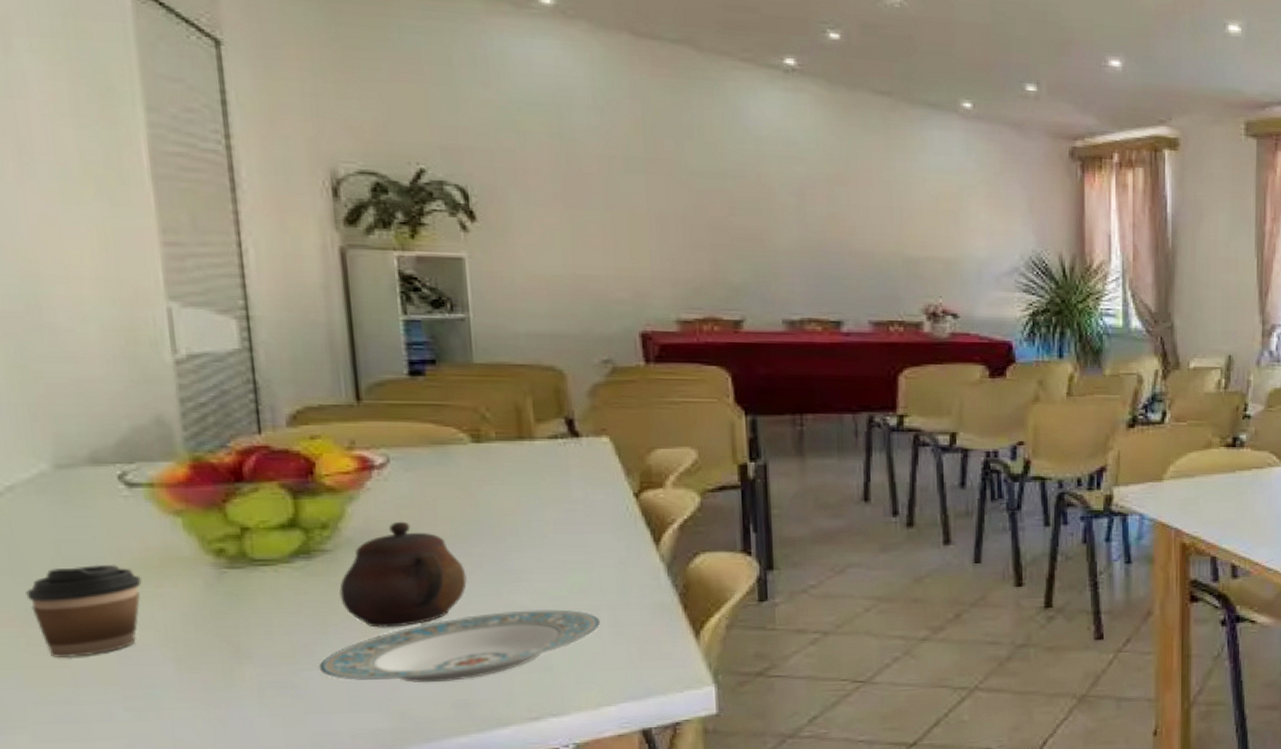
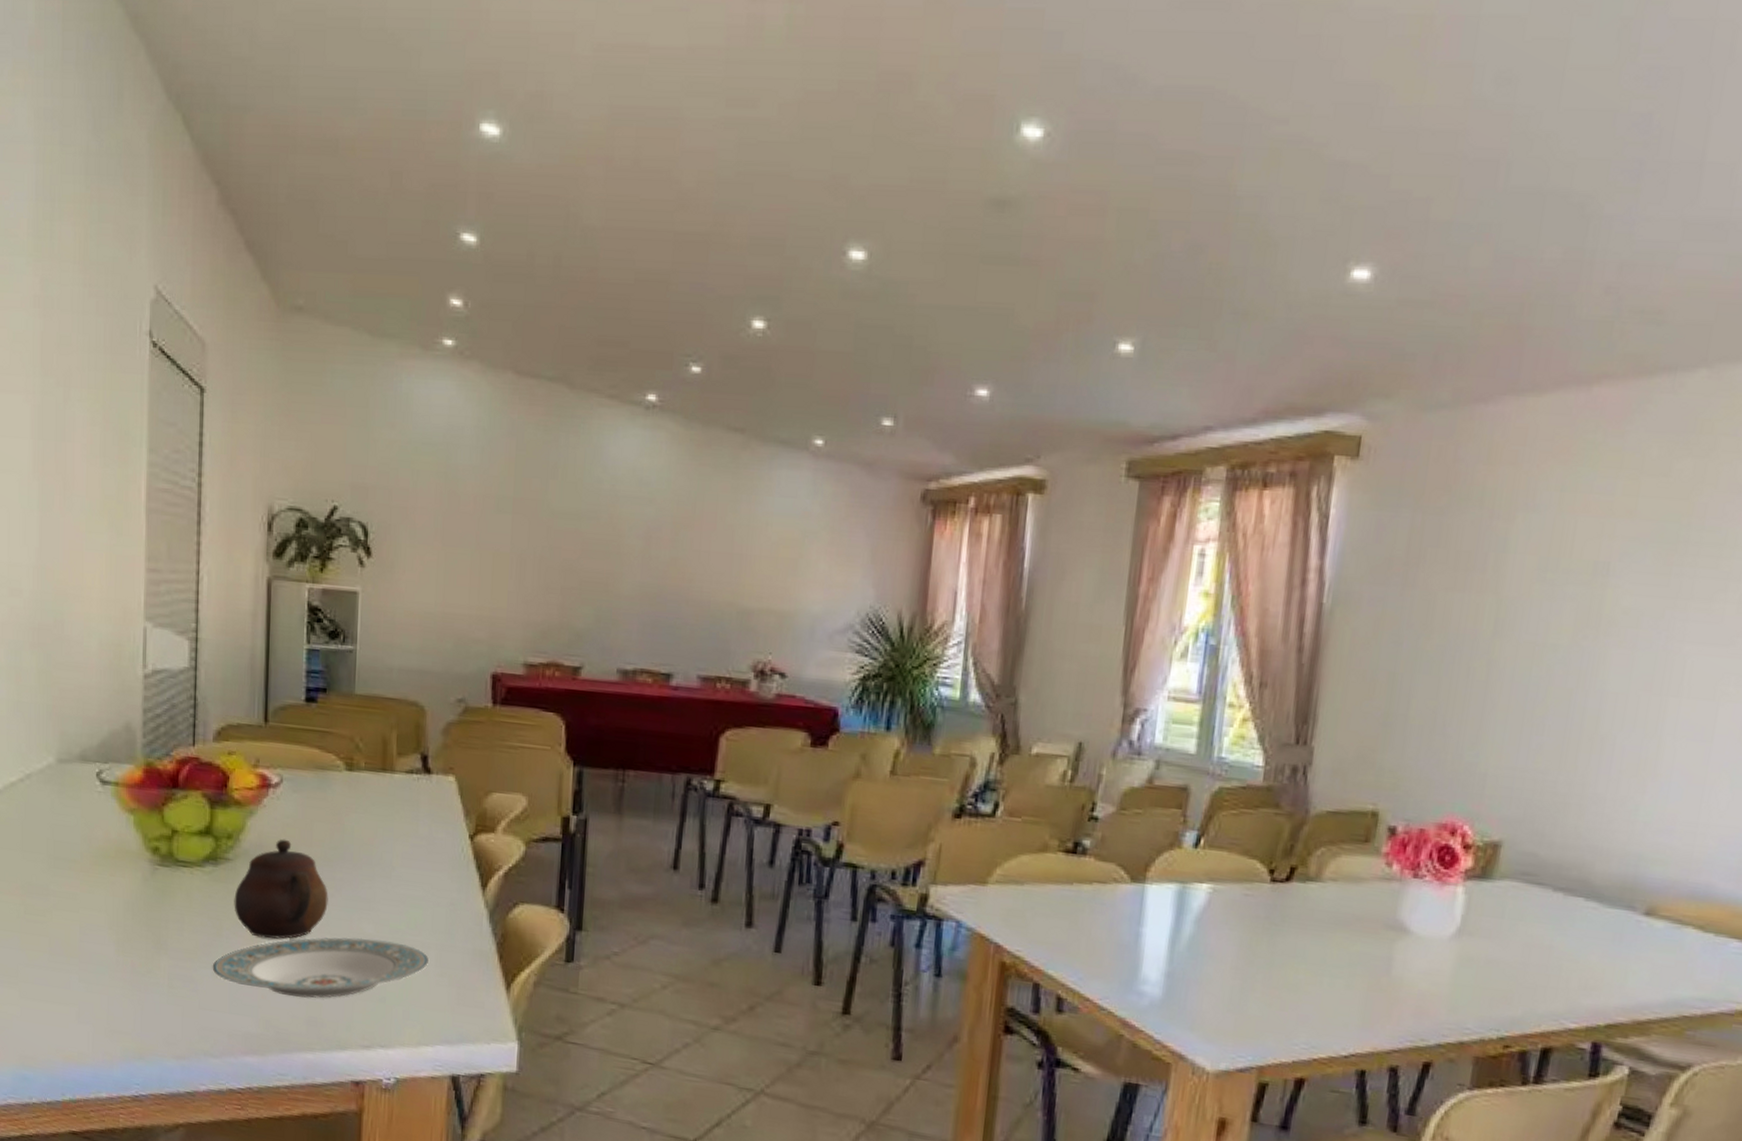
coffee cup: present [26,564,142,659] -> none [29,848,102,929]

